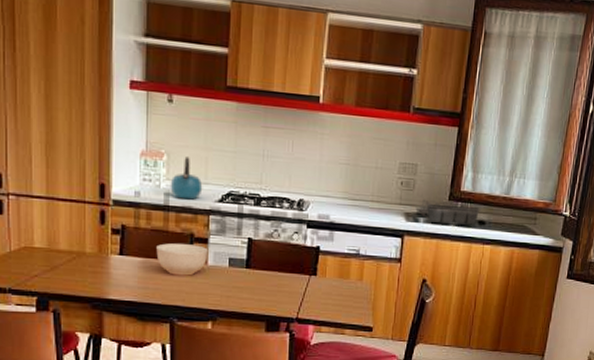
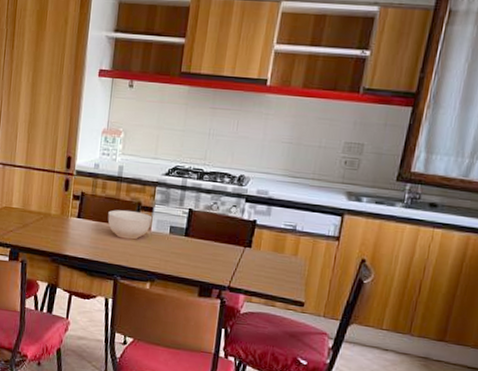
kettle: present [170,157,203,200] -> none [124,134,153,173]
dish rack: present [415,199,481,225] -> none [358,178,433,207]

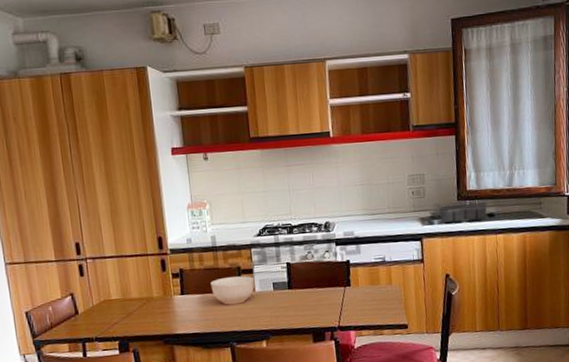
dish rack: none [358,178,433,207] -> present [429,200,488,223]

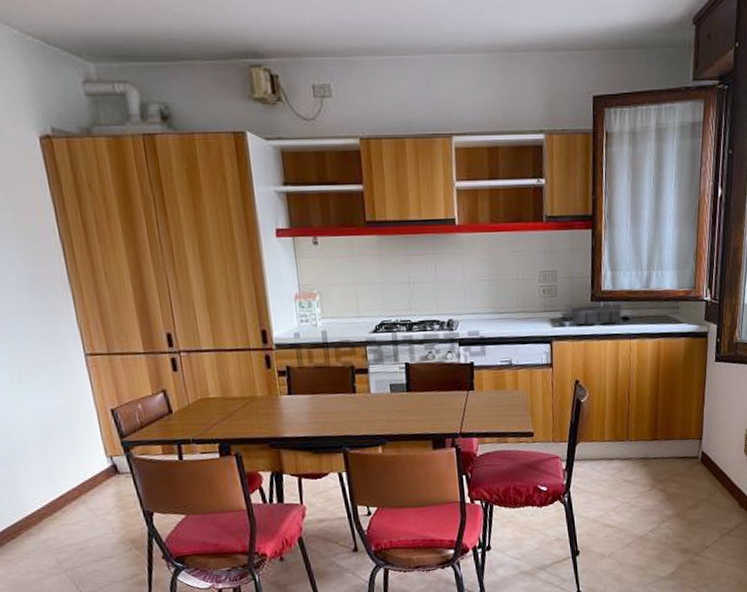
bowl: present [210,275,255,305] -> none [321,375,370,408]

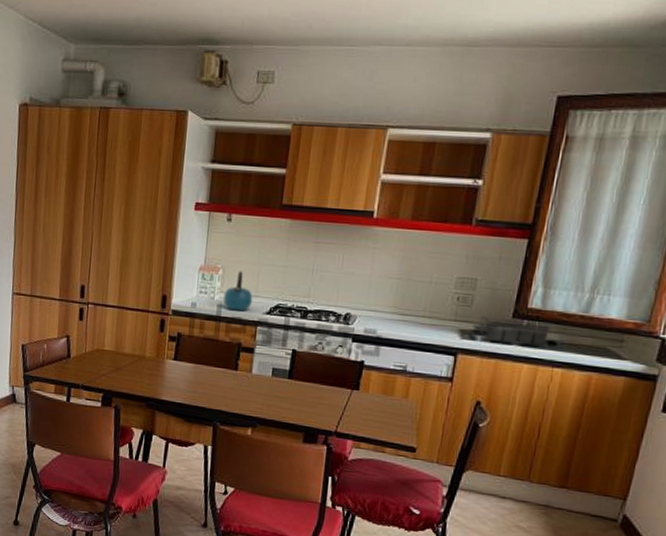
kettle: none [325,294,357,335] -> present [223,271,253,311]

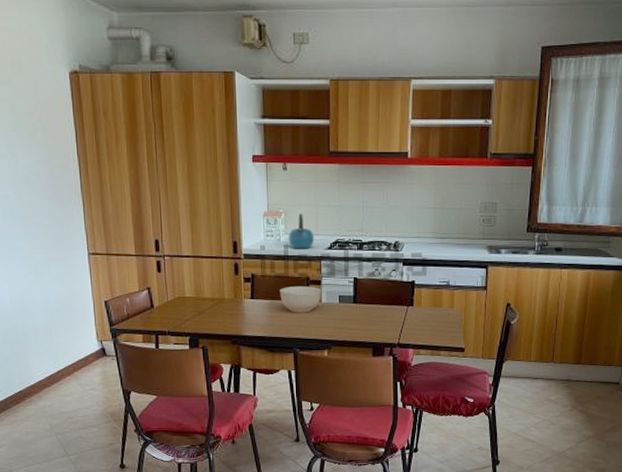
bowl: none [206,351,254,383] -> present [280,285,322,313]
dish rack: present [472,315,552,345] -> none [497,232,557,253]

